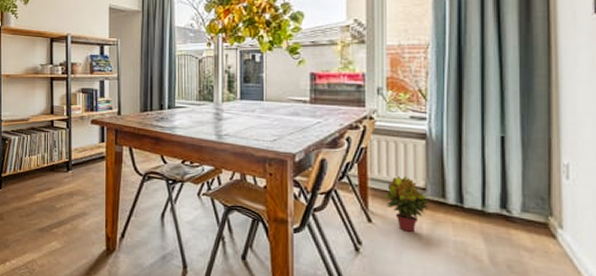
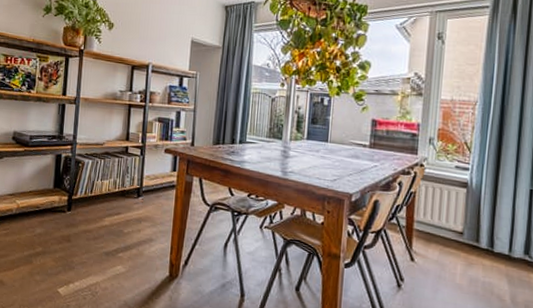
potted plant: present [384,176,430,232] -> none [427,220,466,272]

